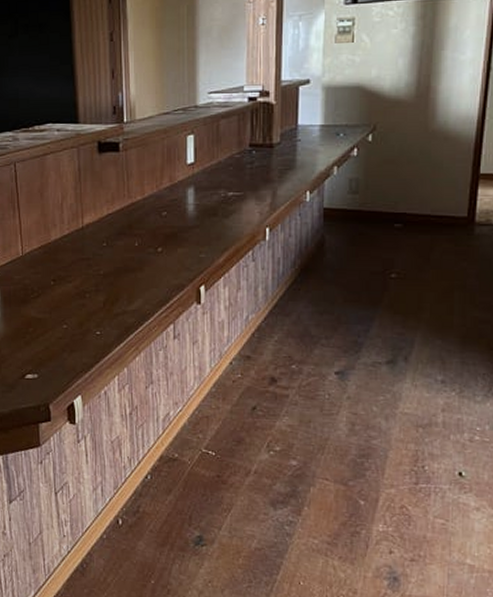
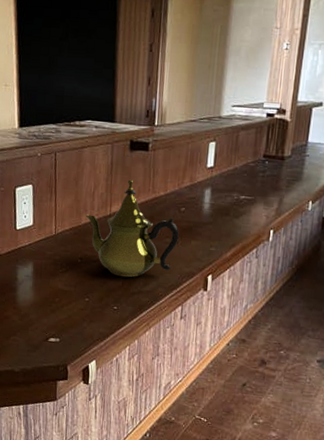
teapot: none [55,186,163,297] -> present [85,179,179,278]

